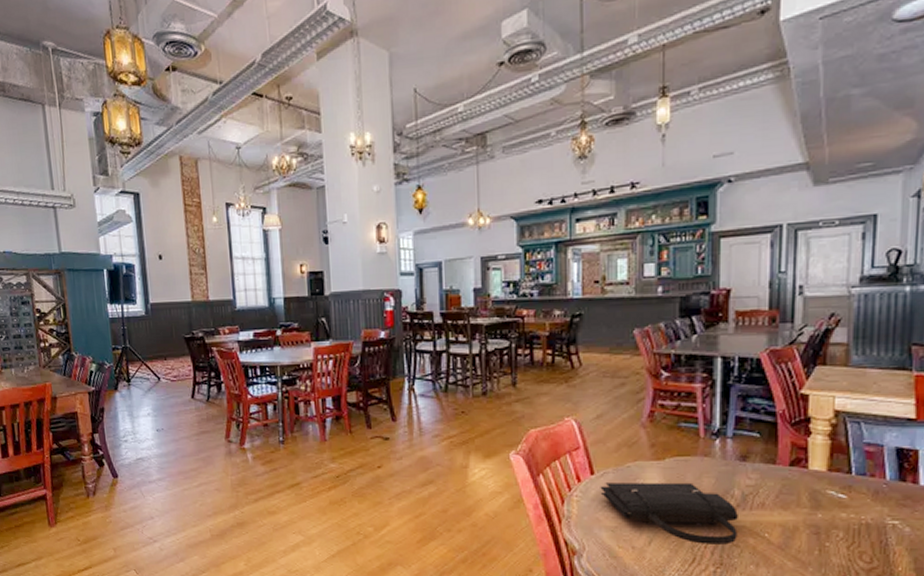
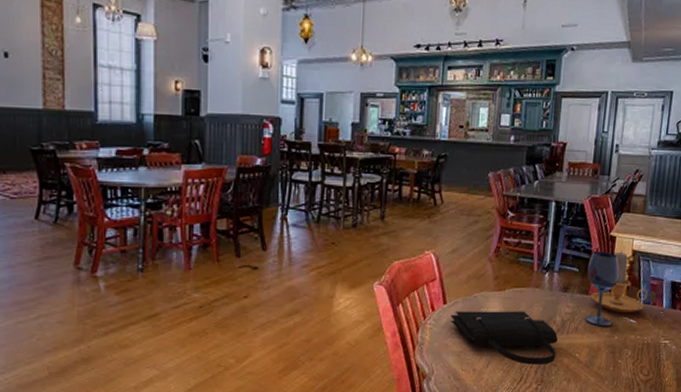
wineglass: none [772,412,817,502] -> present [585,251,620,327]
candle: none [780,410,862,487] -> present [591,250,648,314]

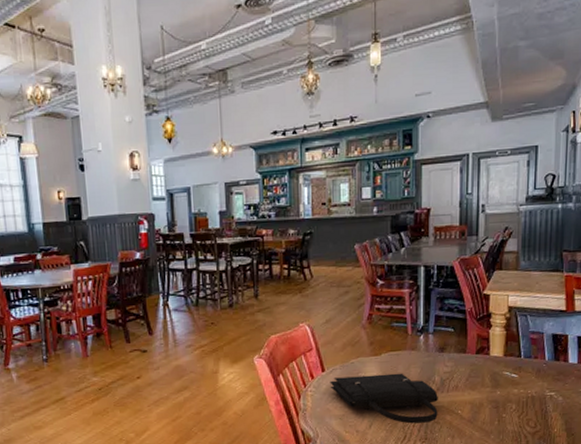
wineglass: present [585,251,620,327] -> none [463,310,496,383]
candle: present [591,250,648,314] -> none [469,307,528,369]

